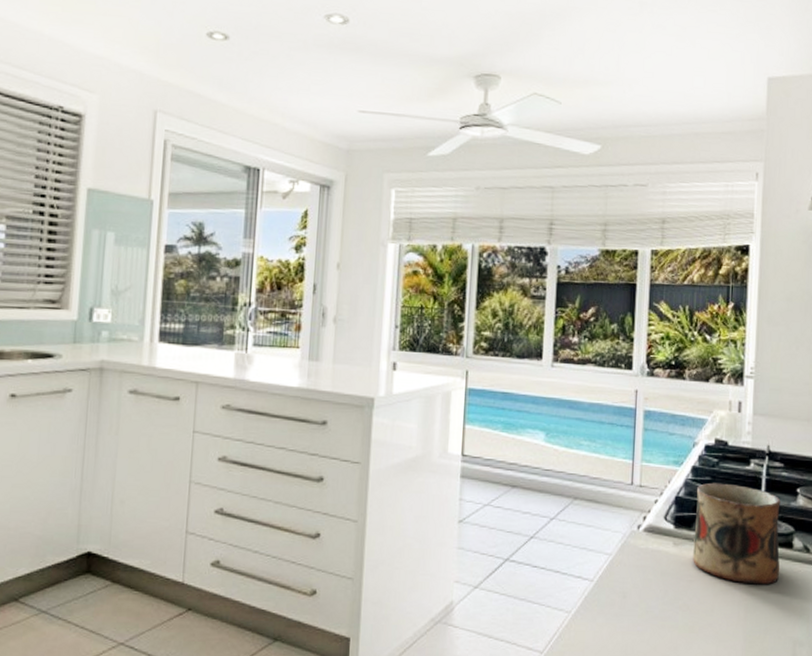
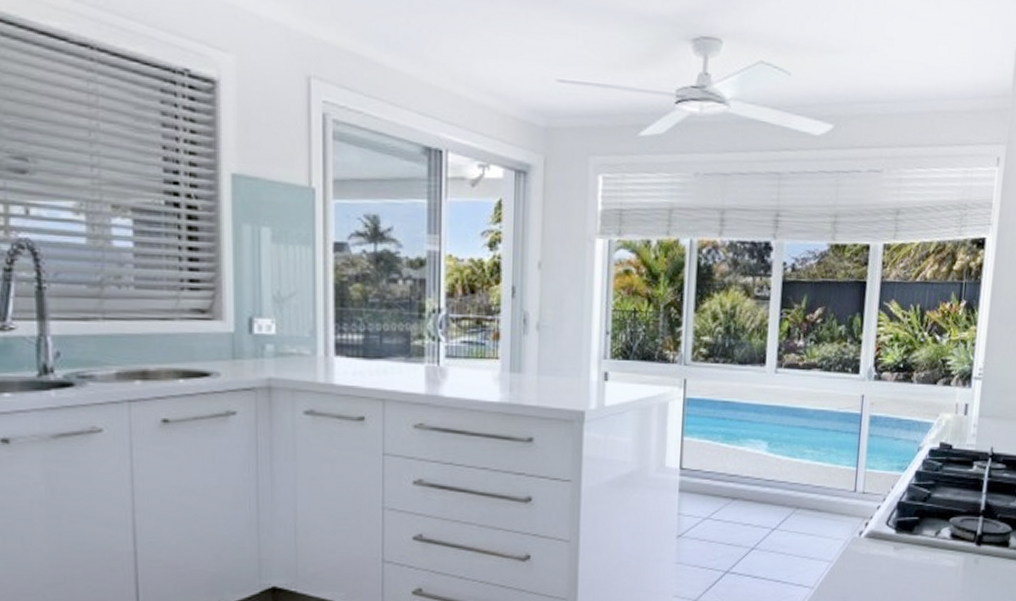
mug: present [693,482,781,585] -> none [912,486,1000,583]

